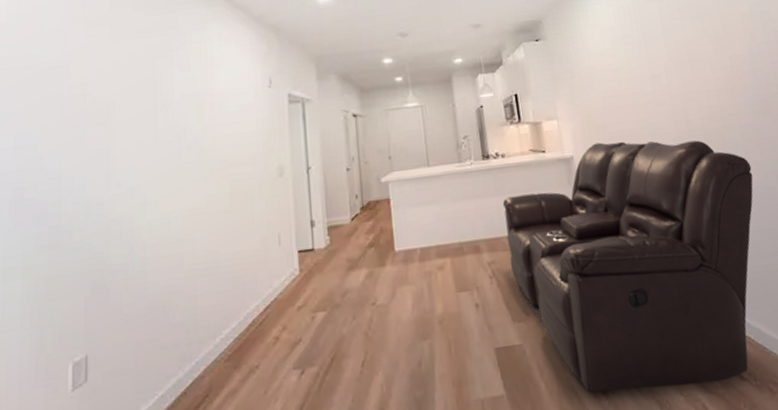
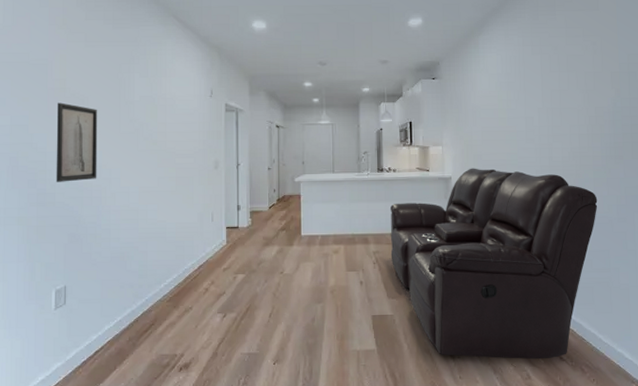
wall art: none [73,112,128,215] -> present [56,102,98,182]

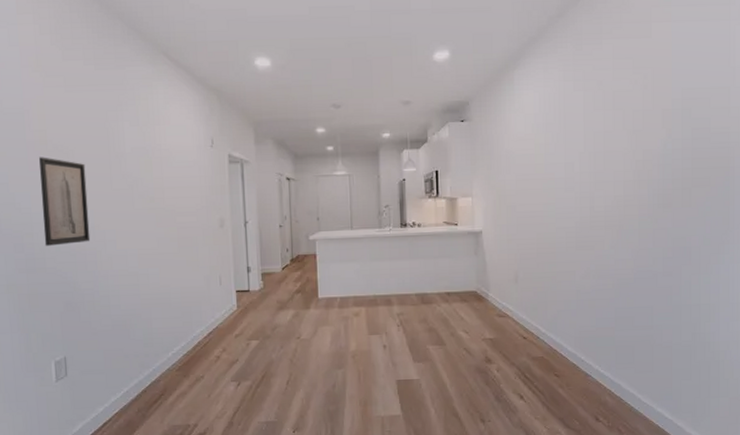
sofa: present [390,168,598,360] -> none [415,220,642,421]

